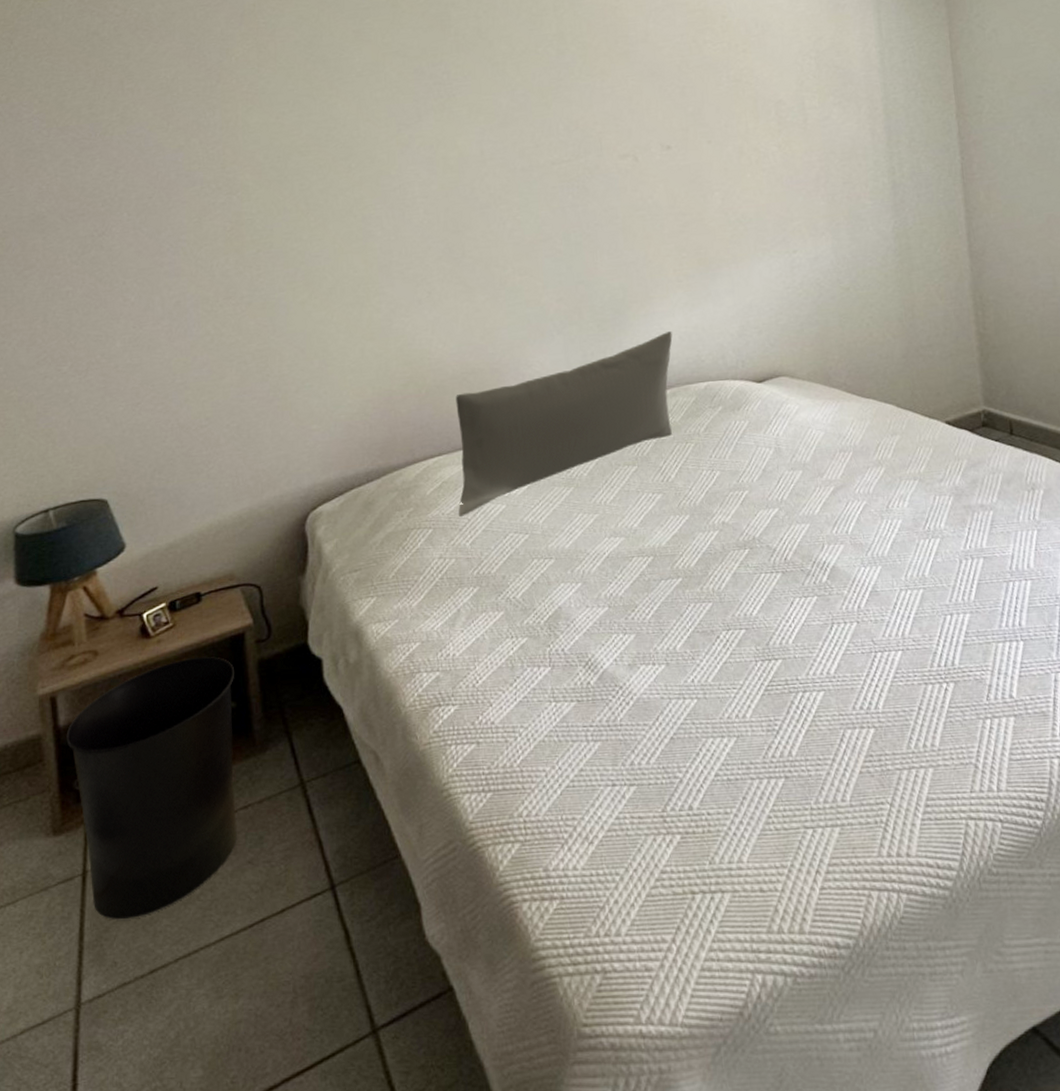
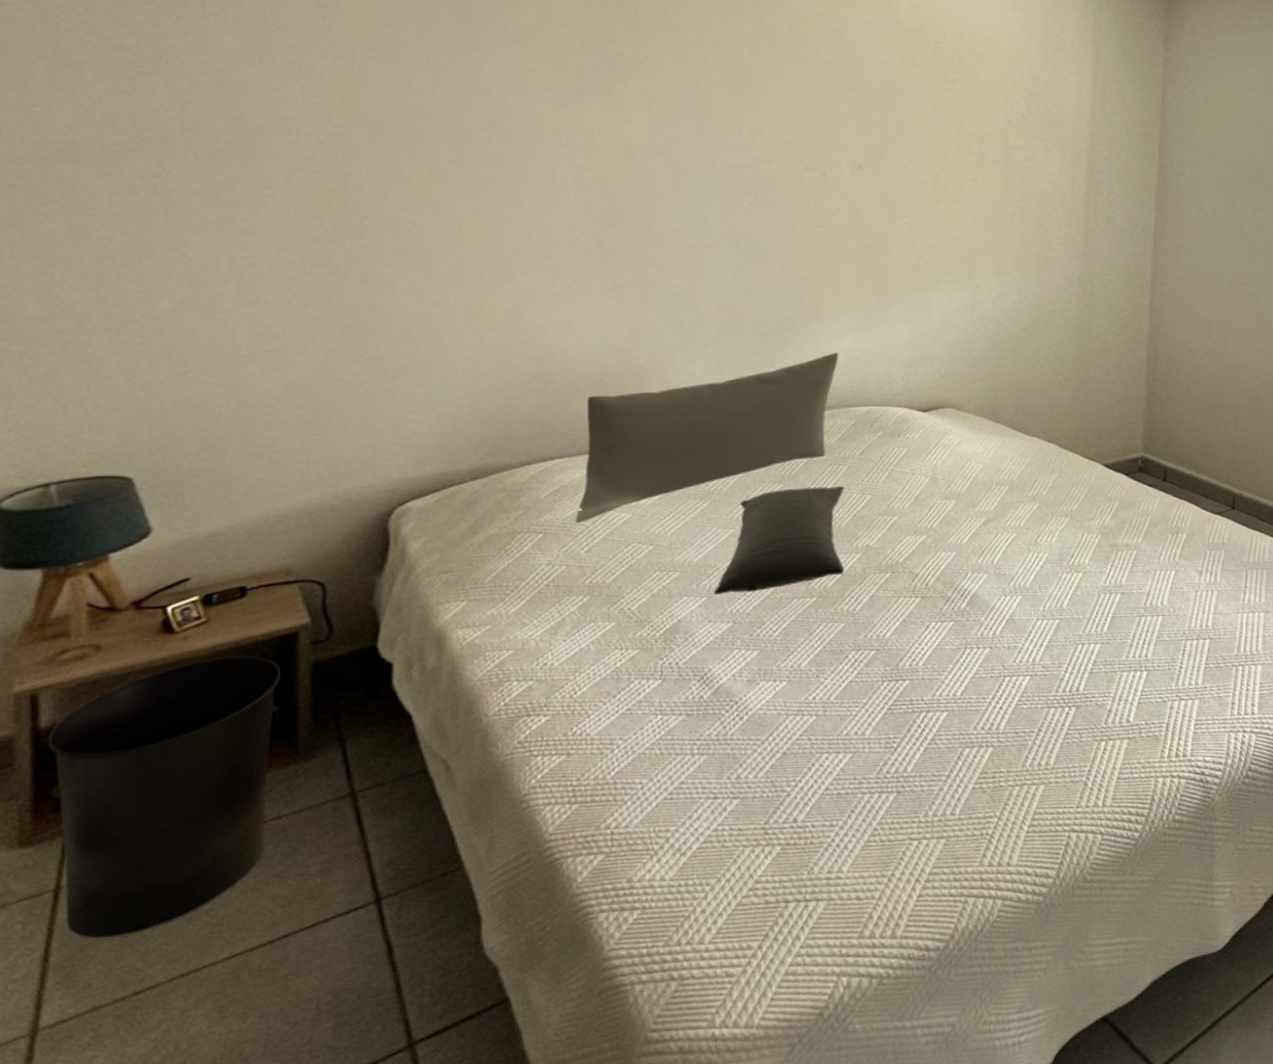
pillow: none [586,464,705,580] -> present [713,486,845,595]

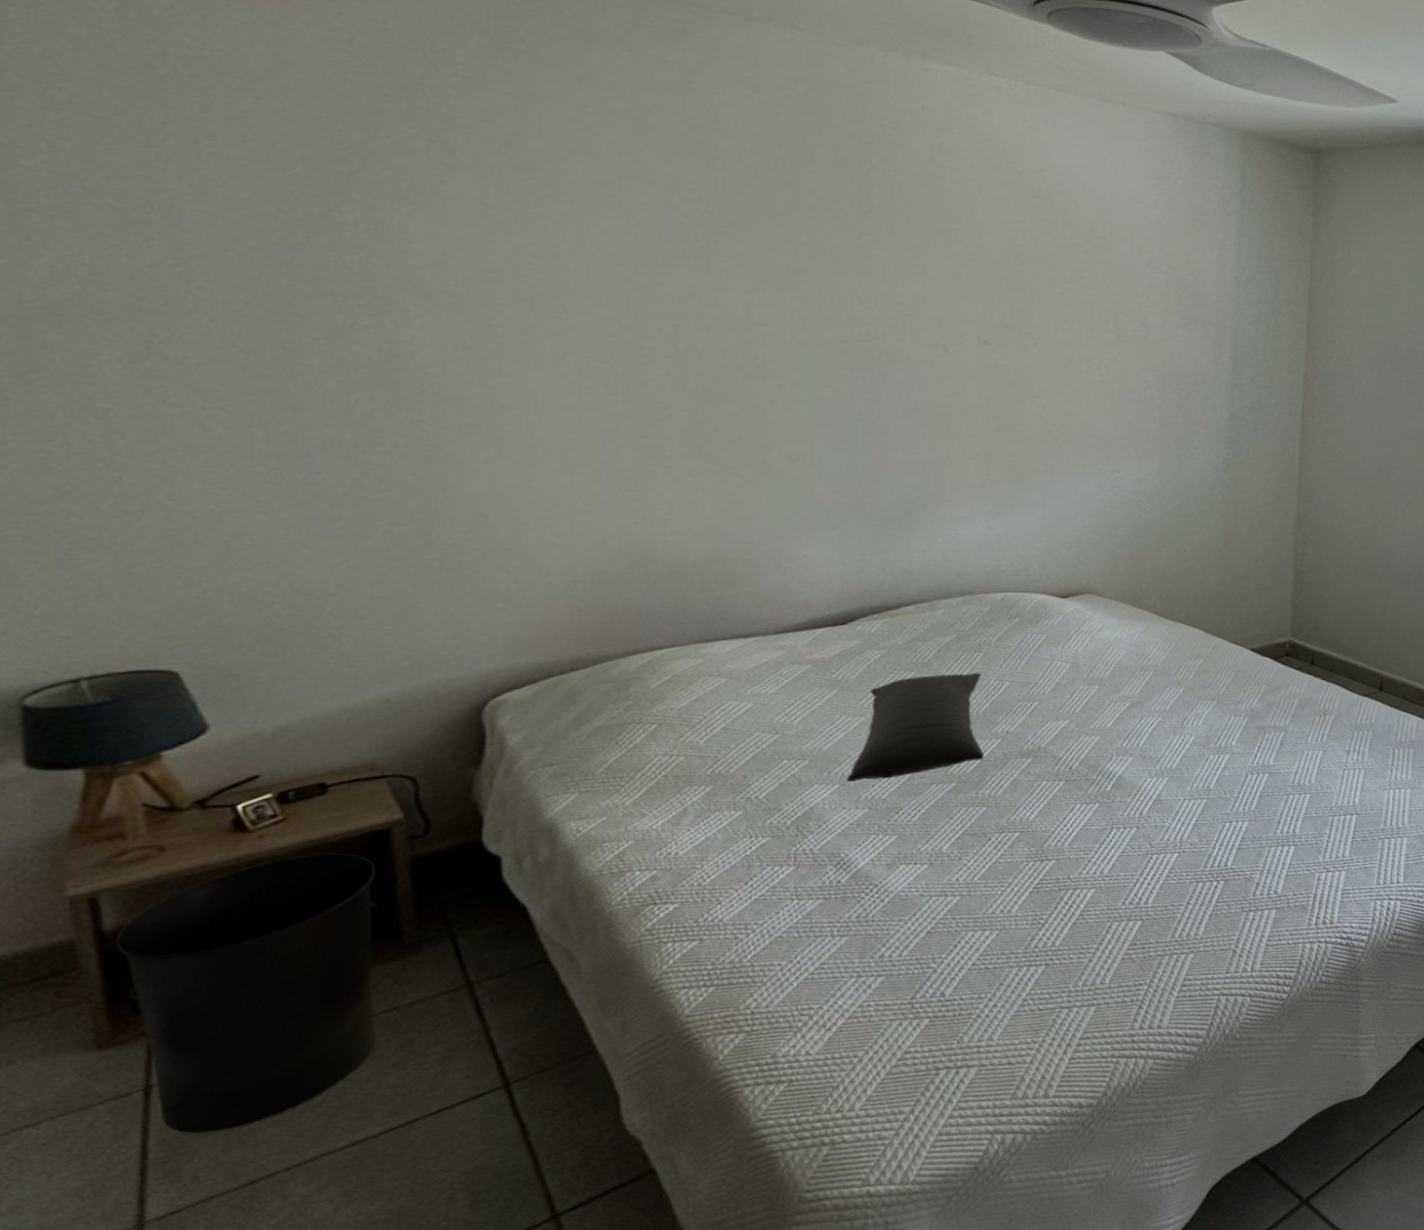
pillow: present [574,353,839,523] -> none [691,538,970,713]

